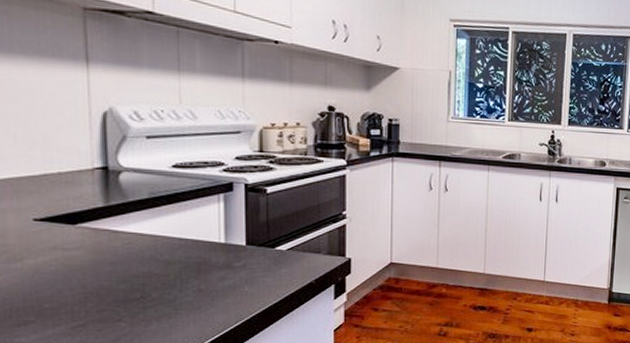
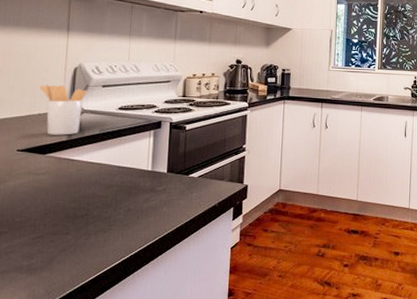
utensil holder: none [54,133,126,200] -> present [39,84,87,135]

